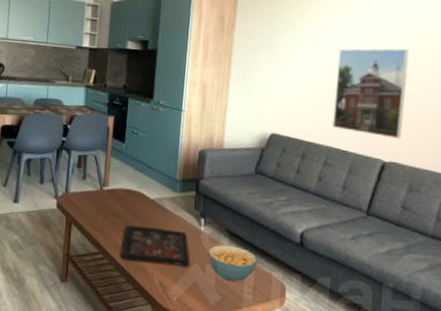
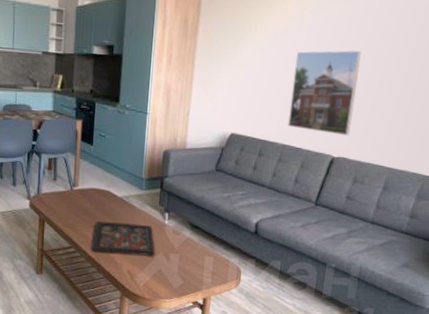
cereal bowl: present [208,244,258,282] -> none [171,236,217,268]

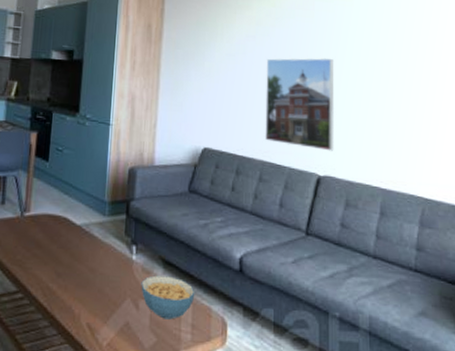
decorative tray: present [91,221,155,256] -> none [43,257,121,303]
cereal bowl: none [171,236,217,268] -> present [141,275,195,320]

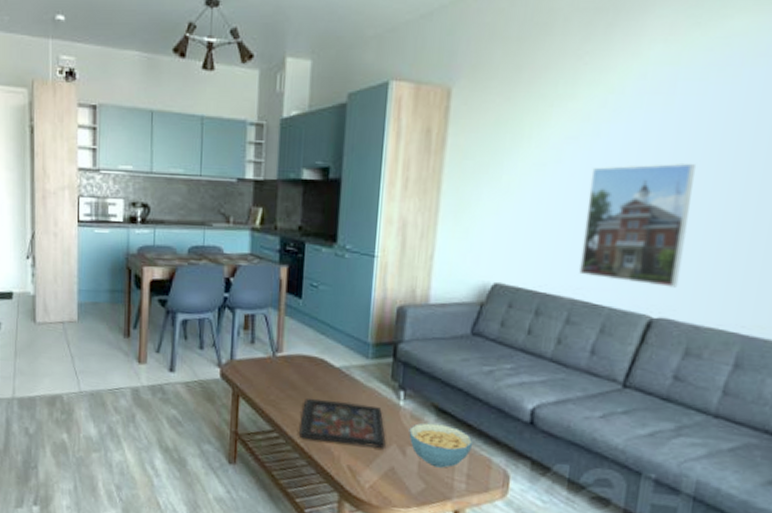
decorative tray: none [43,257,121,303] -> present [299,399,386,448]

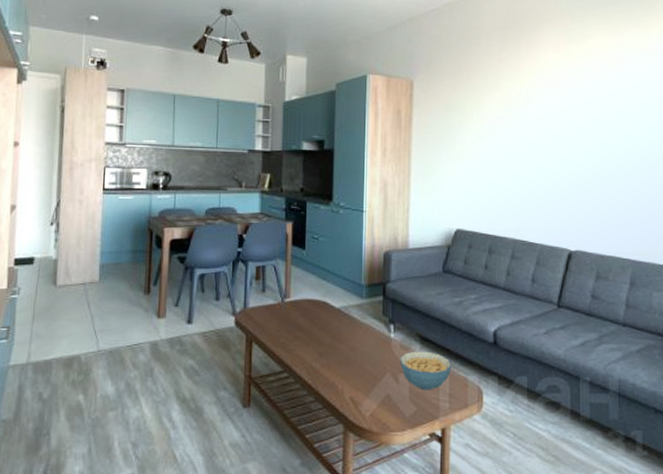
decorative tray: present [299,399,386,448] -> none [307,339,381,378]
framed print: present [579,164,695,288] -> none [517,136,585,227]

